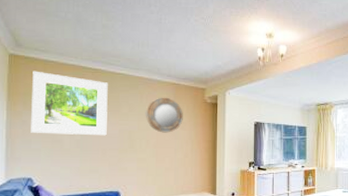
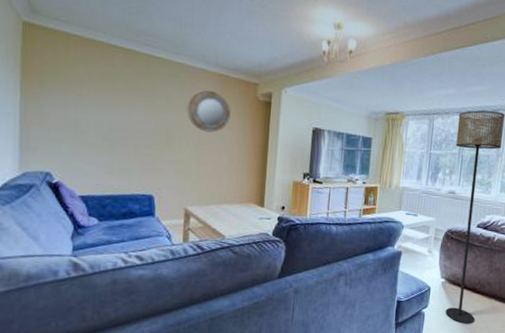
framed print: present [31,71,108,136] -> none [49,45,143,130]

